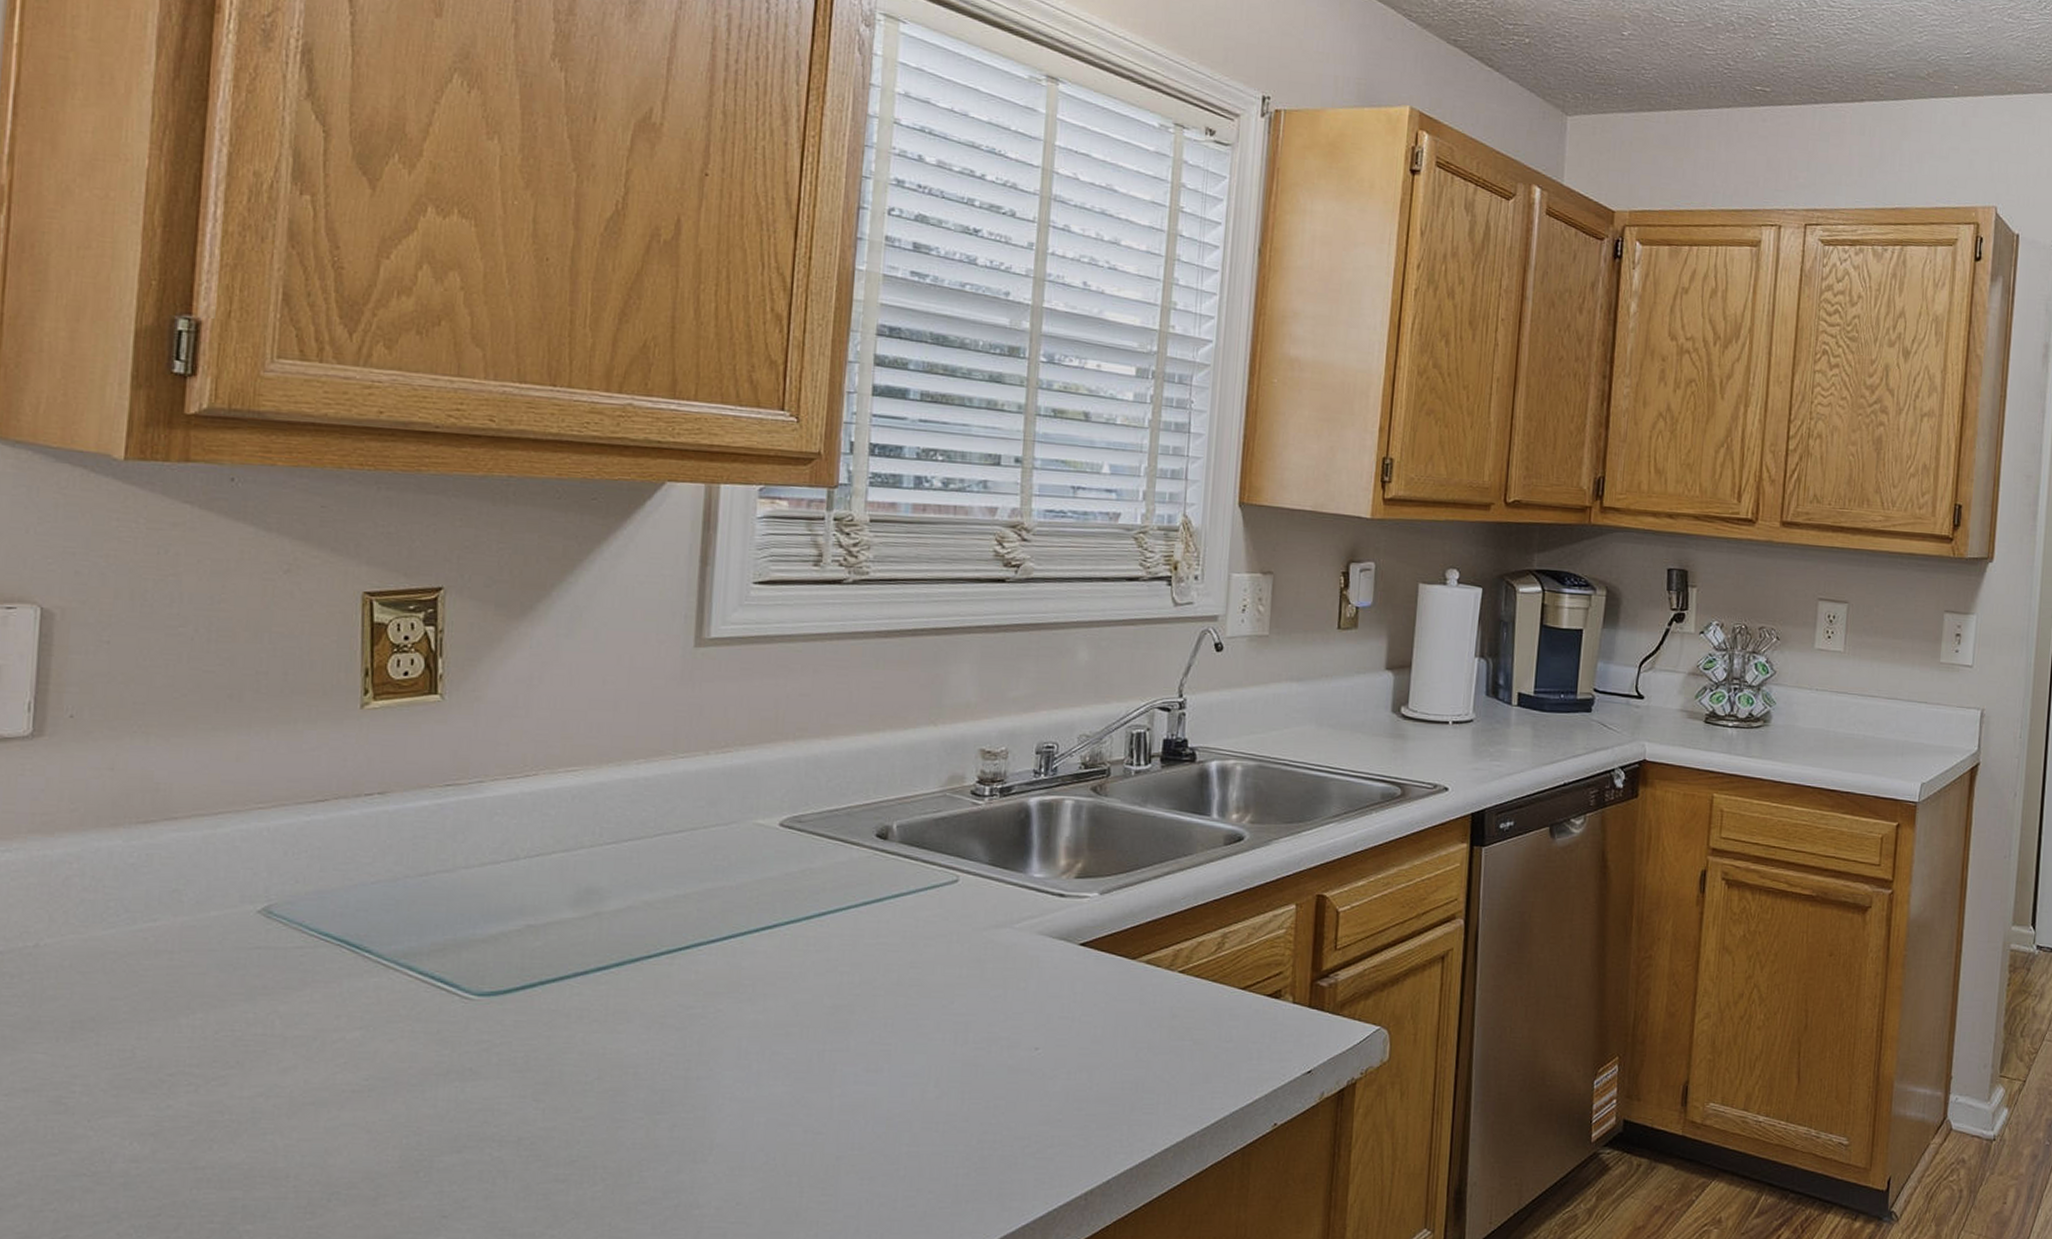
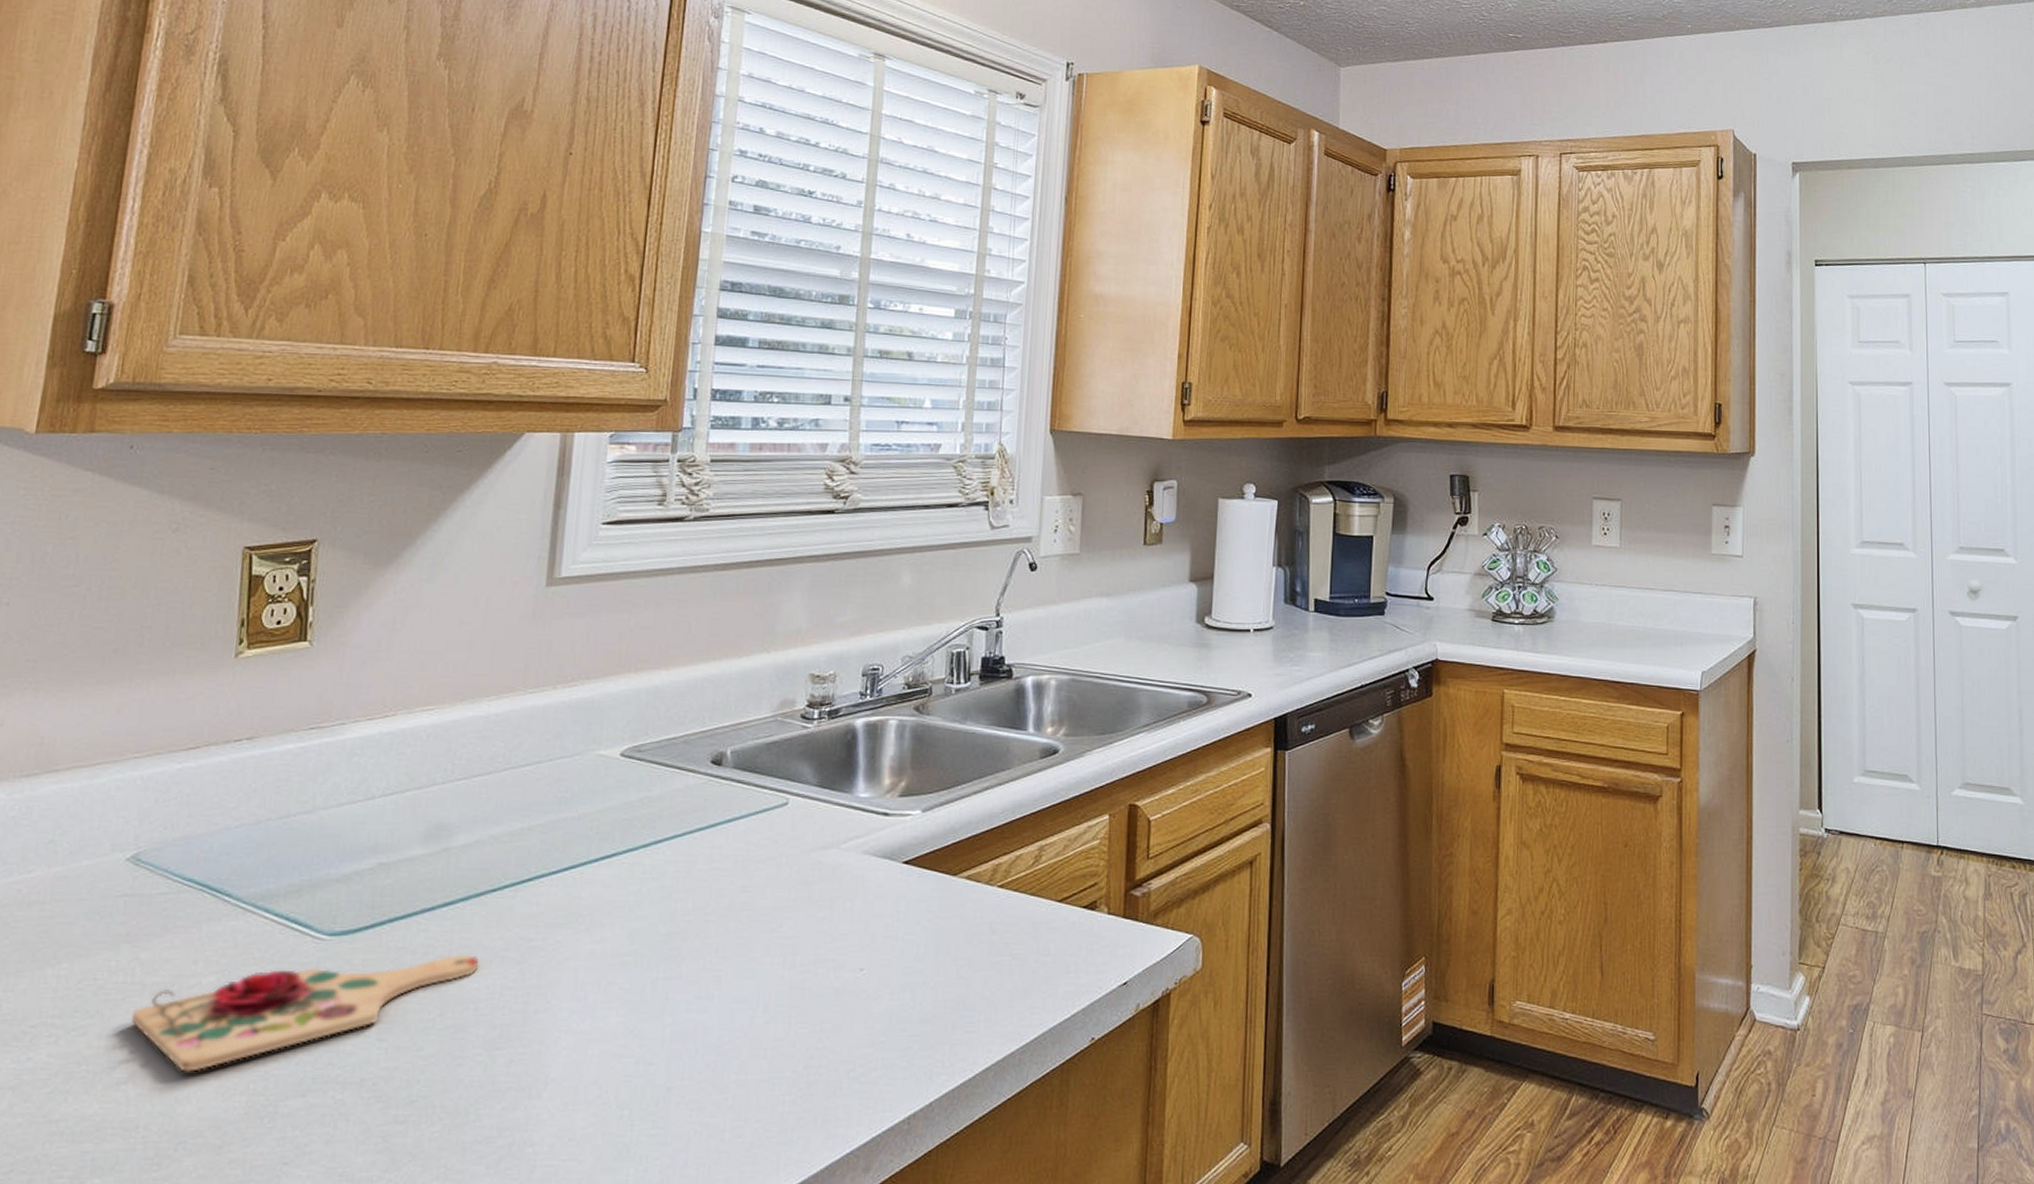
cutting board: none [273,1018,637,1125] -> present [131,954,480,1072]

